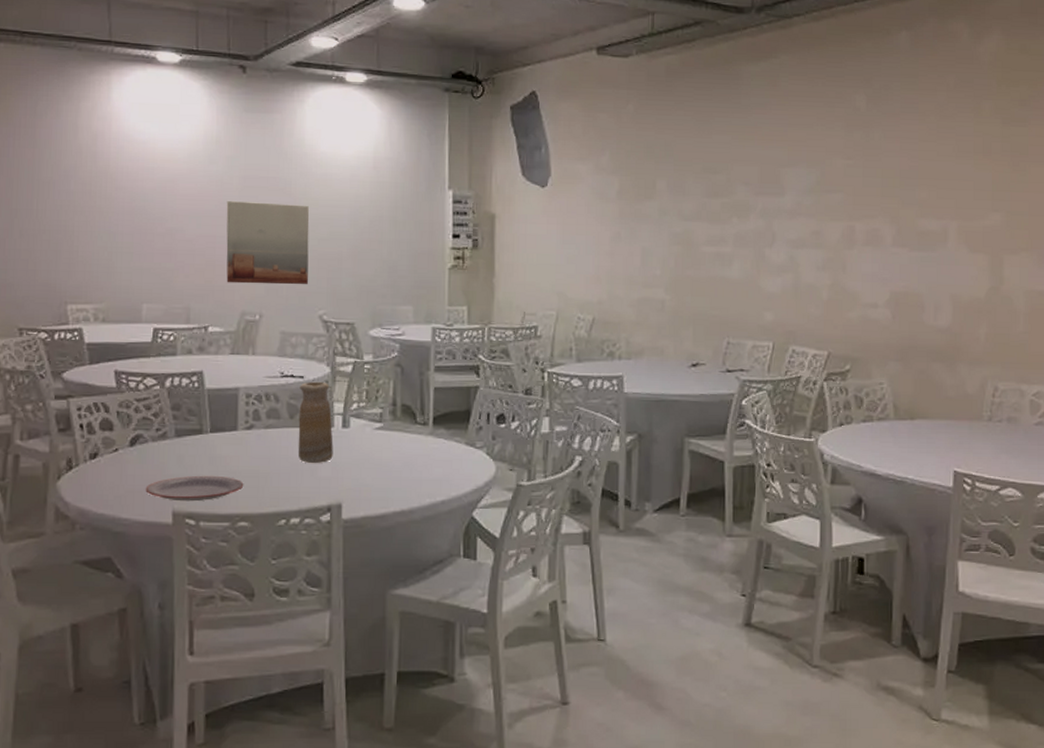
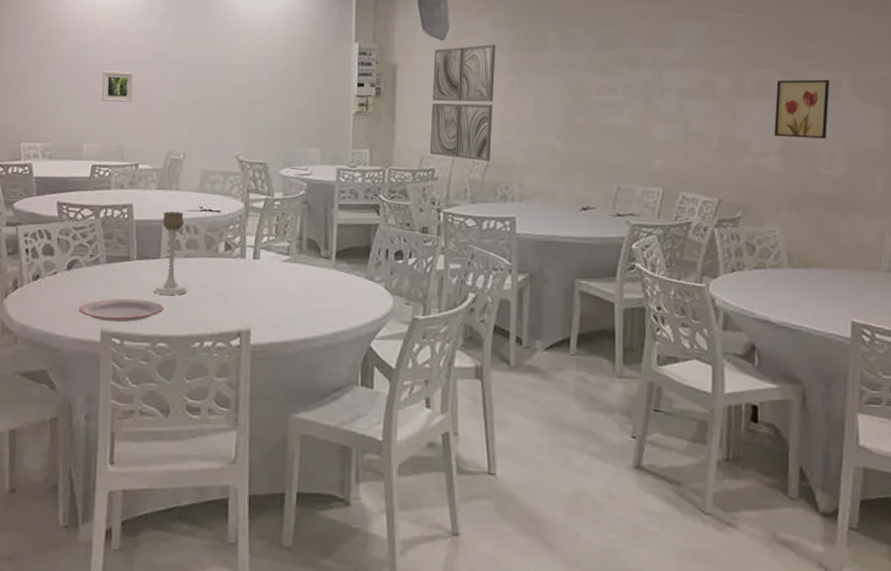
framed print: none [161,221,199,257] -> present [101,71,134,102]
wall art: present [226,201,310,285] -> none [156,53,230,128]
candle holder: none [230,378,269,470] -> present [153,211,187,295]
vase: present [297,381,333,463] -> none [212,215,245,291]
wall art: none [531,192,601,317] -> present [429,45,496,161]
wall art: none [883,228,938,289] -> present [774,79,830,139]

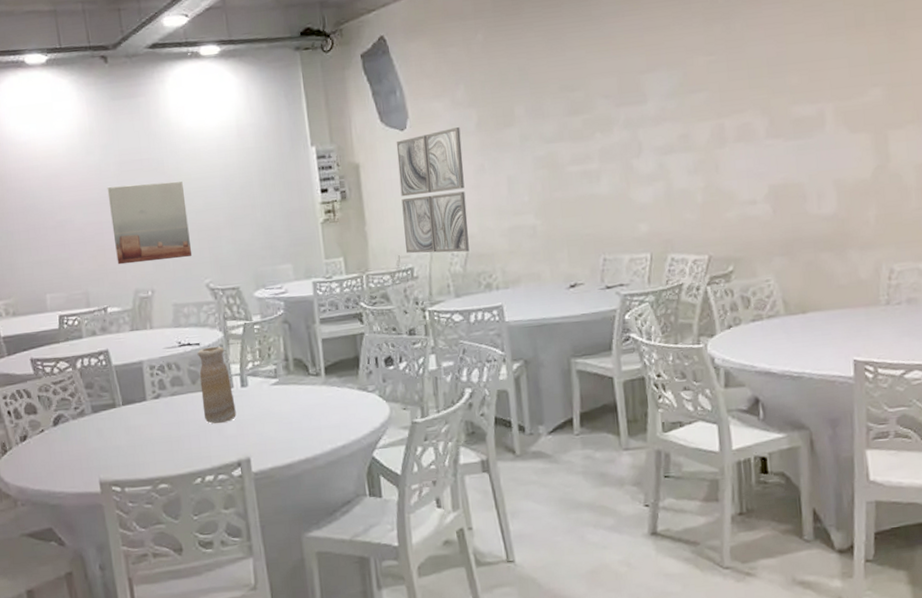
plate: present [78,298,164,323] -> none [73,444,160,472]
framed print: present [101,71,134,102] -> none [52,213,88,248]
candle holder: present [153,211,187,295] -> none [141,350,179,437]
wall art: none [156,53,230,128] -> present [107,181,193,265]
vase: none [212,215,245,291] -> present [197,346,236,424]
wall art: present [774,79,830,139] -> none [757,113,815,182]

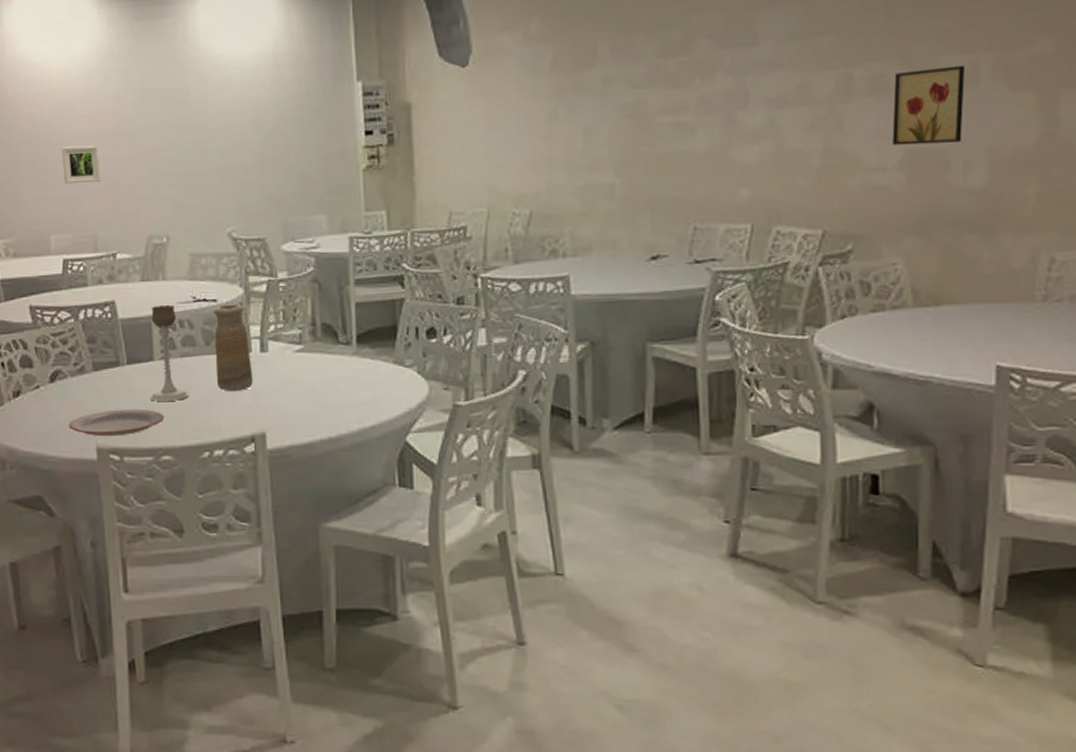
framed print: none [52,213,88,248] -> present [62,145,100,184]
plate: none [73,444,160,472] -> present [68,408,165,437]
wall art: present [107,181,193,265] -> none [124,115,215,206]
candle holder: none [141,350,179,437] -> present [150,304,188,401]
wall art: present [396,127,470,254] -> none [455,66,534,212]
wall art: none [757,113,815,182] -> present [892,65,966,146]

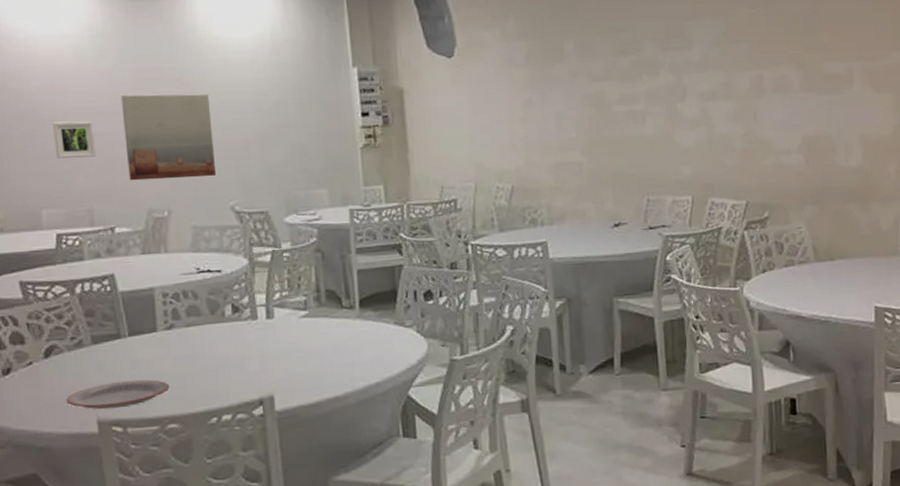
wall art: none [124,115,215,206] -> present [120,94,217,181]
candle holder: present [150,304,188,401] -> none [153,276,194,371]
vase: present [213,304,253,391] -> none [218,274,260,358]
wall art: present [892,65,966,146] -> none [793,71,843,133]

